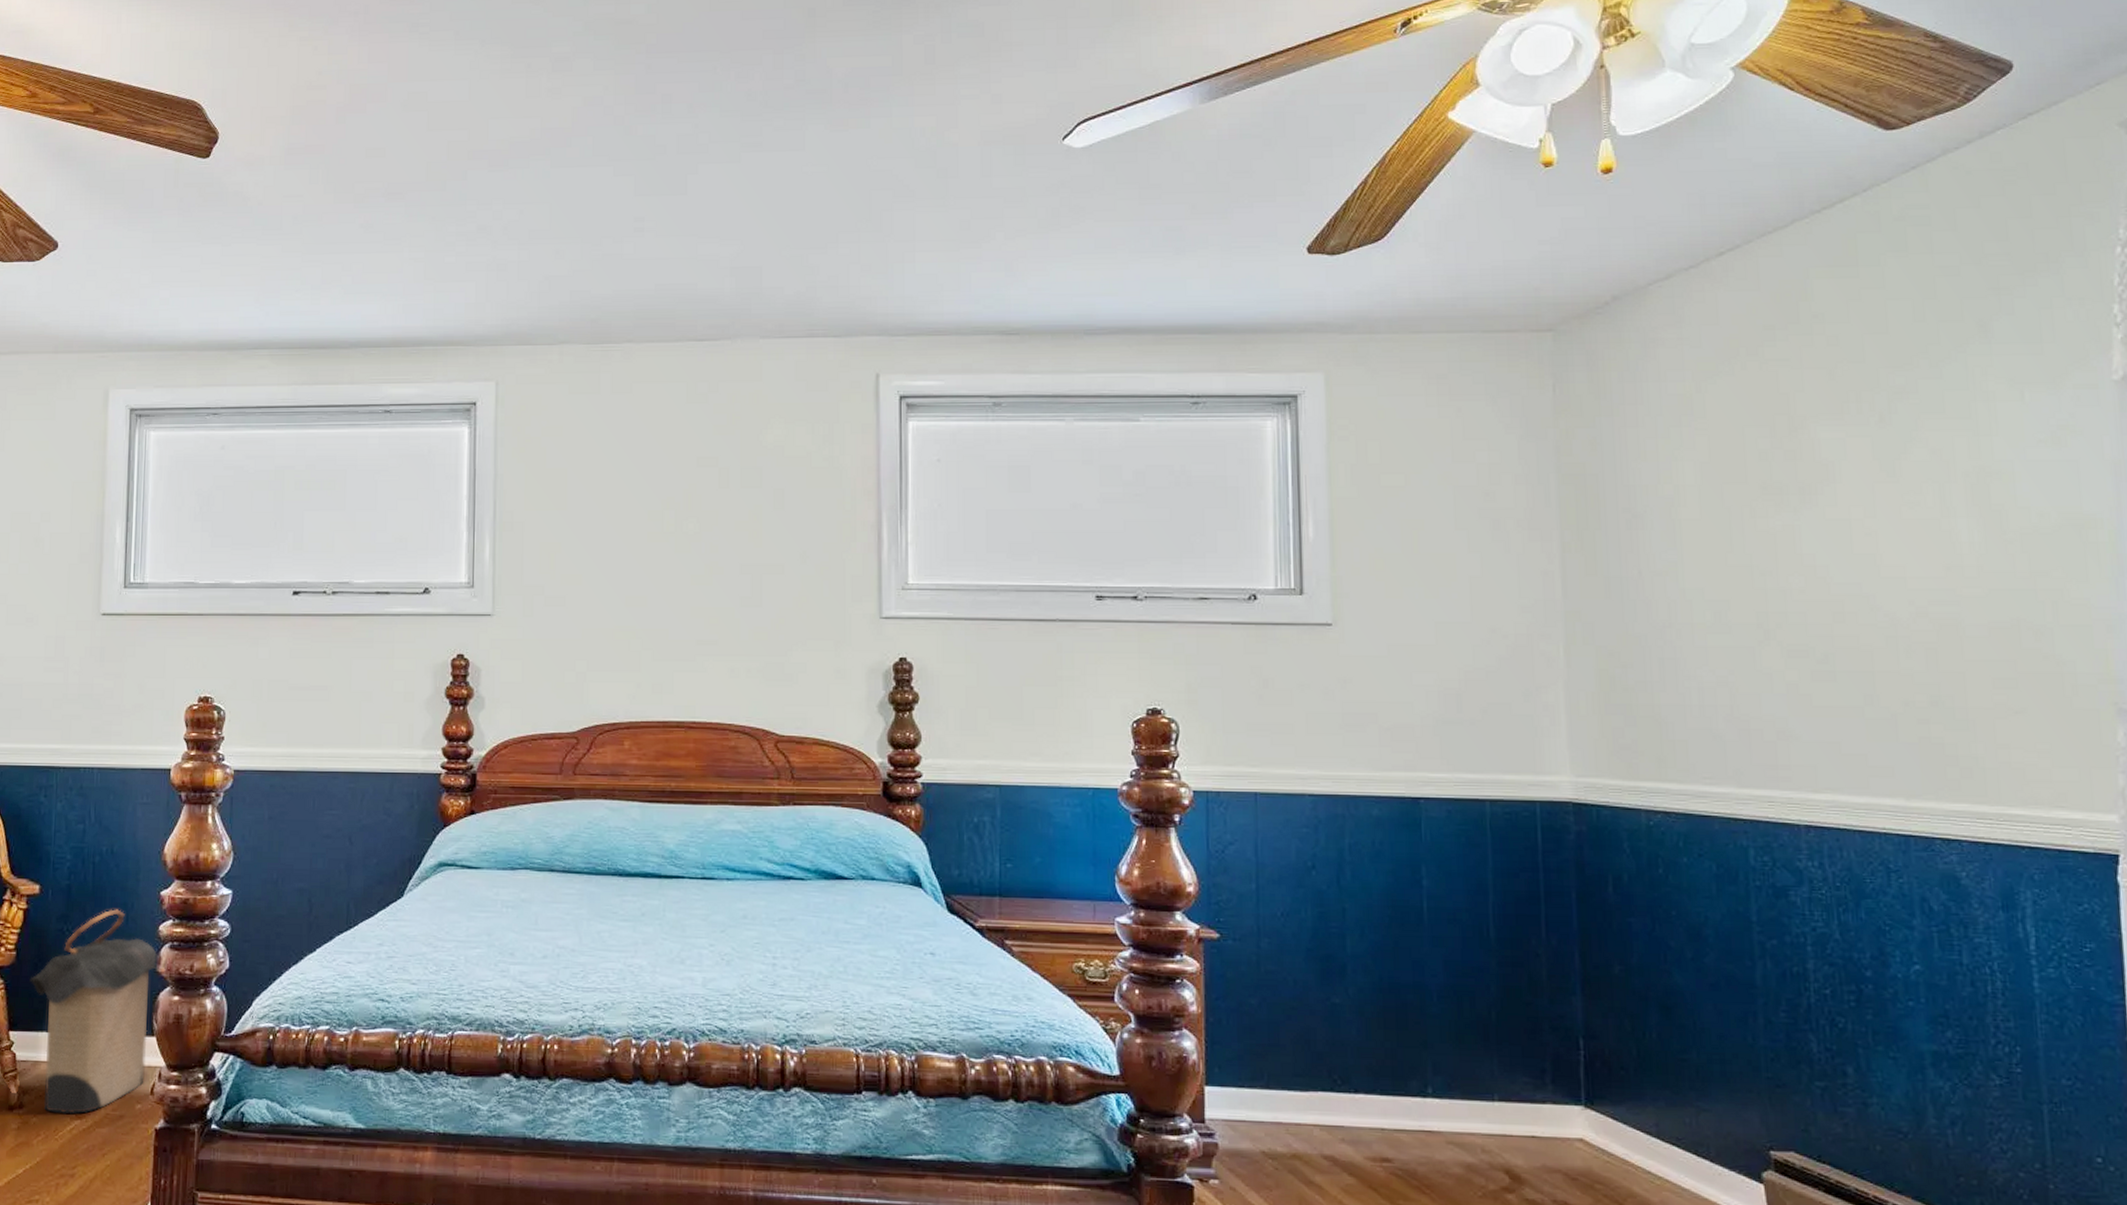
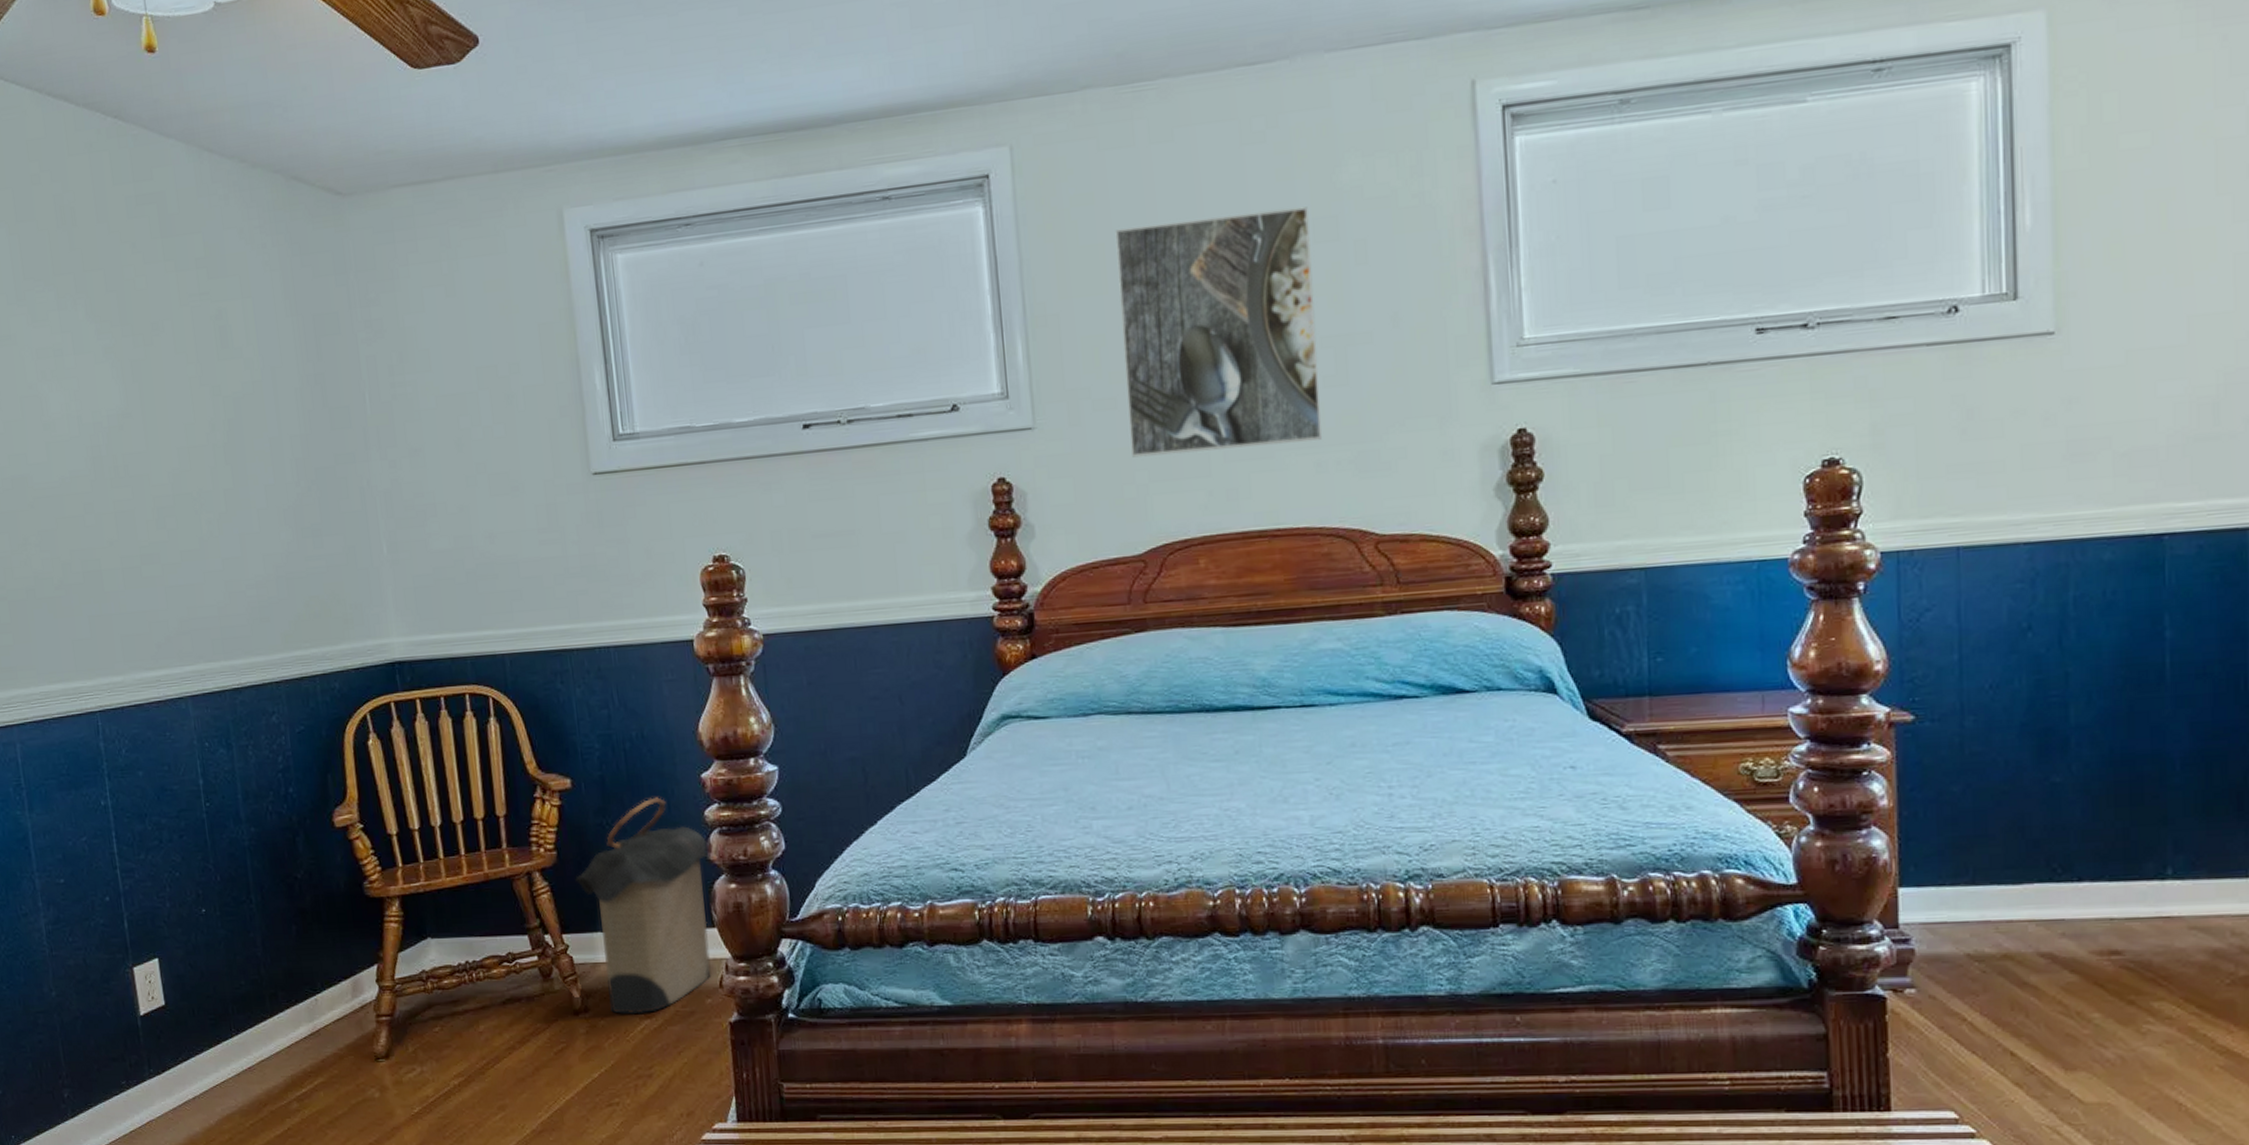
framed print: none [575,458,738,650] -> present [1115,207,1322,458]

